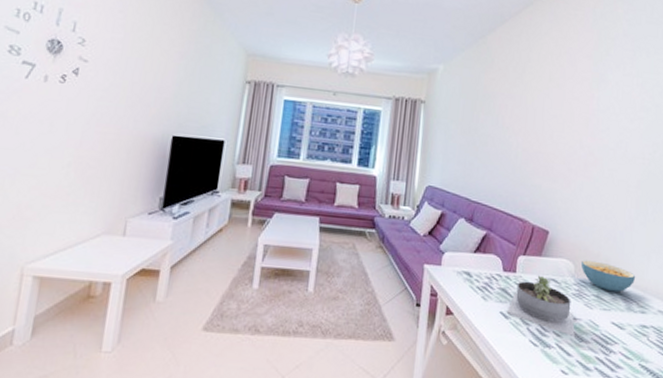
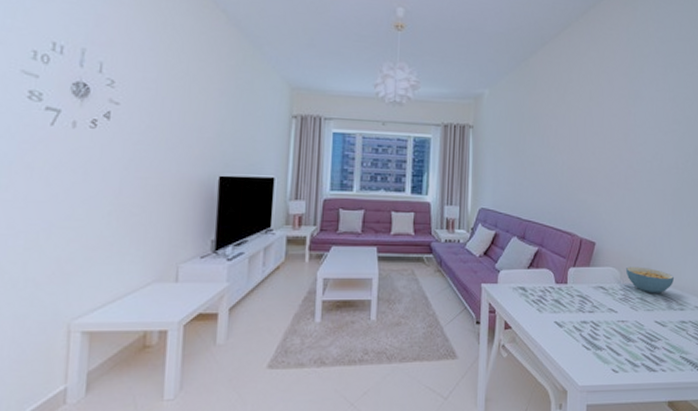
succulent planter: present [508,275,575,338] -> none [562,284,623,338]

